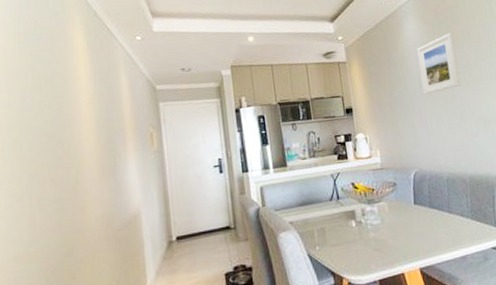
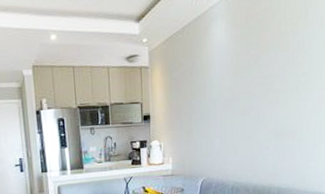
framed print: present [417,32,460,95] -> none [221,39,261,105]

